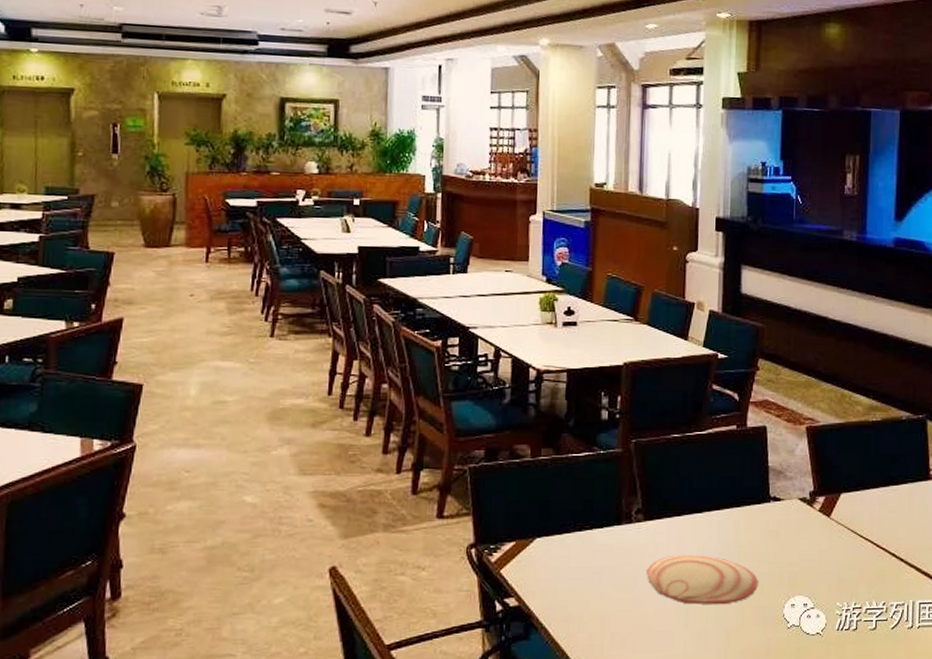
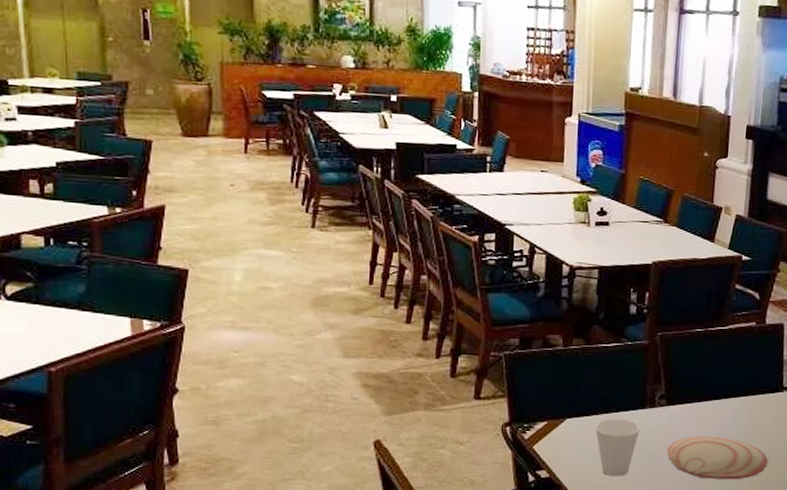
cup: none [567,537,616,604] -> present [595,419,640,477]

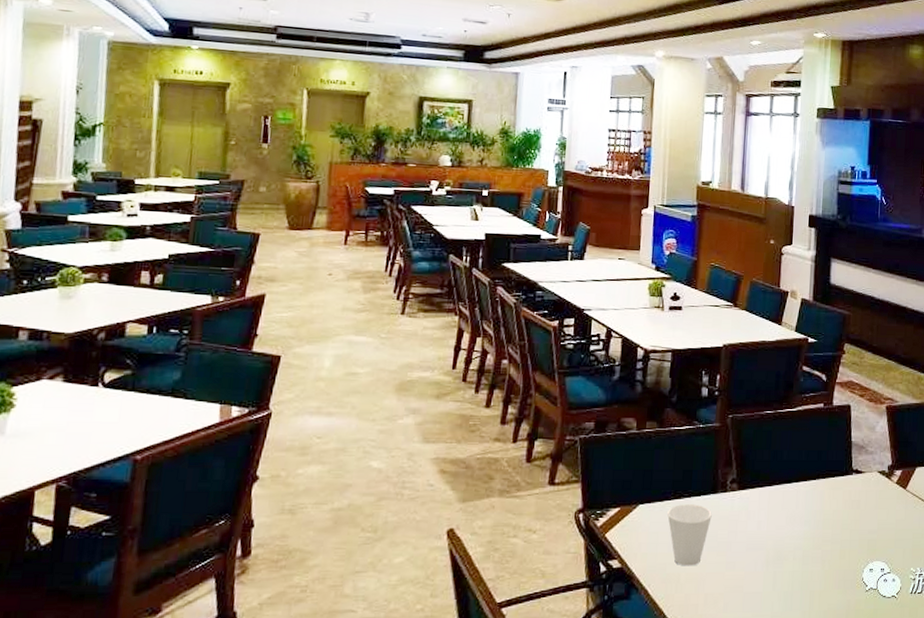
plate: present [666,436,768,480] -> none [738,521,840,569]

